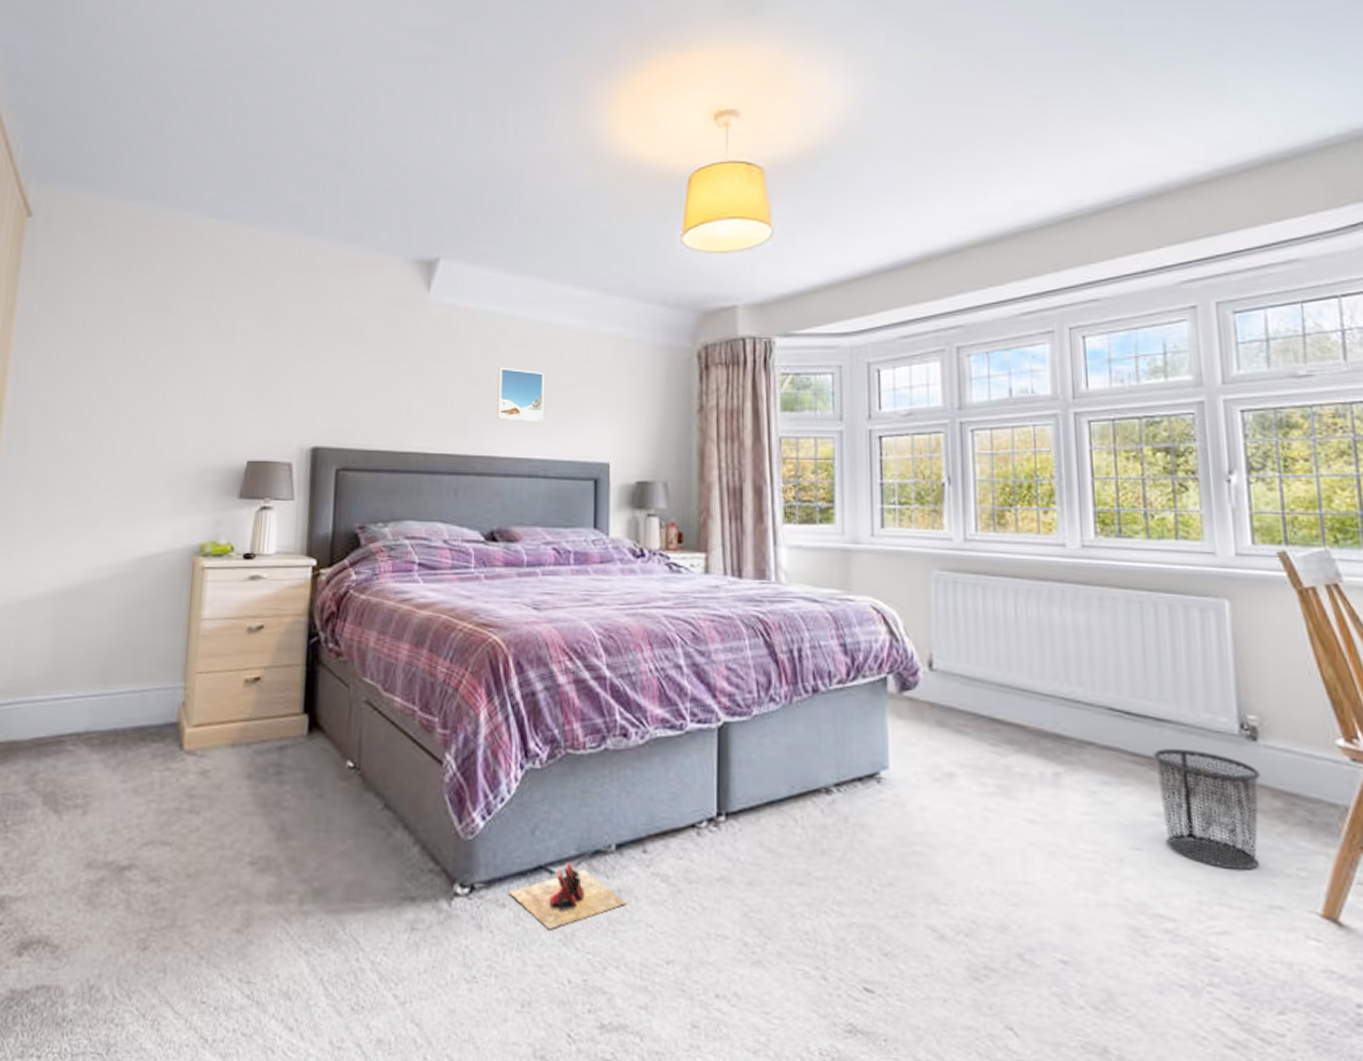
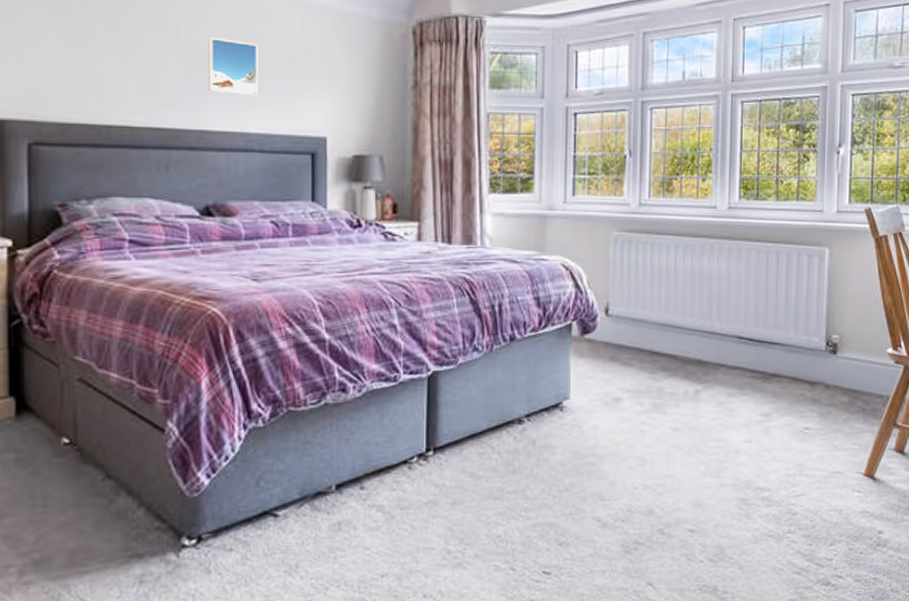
slippers: present [509,863,627,930] -> none [235,506,346,565]
waste bin: present [1153,749,1262,870] -> none [766,364,837,449]

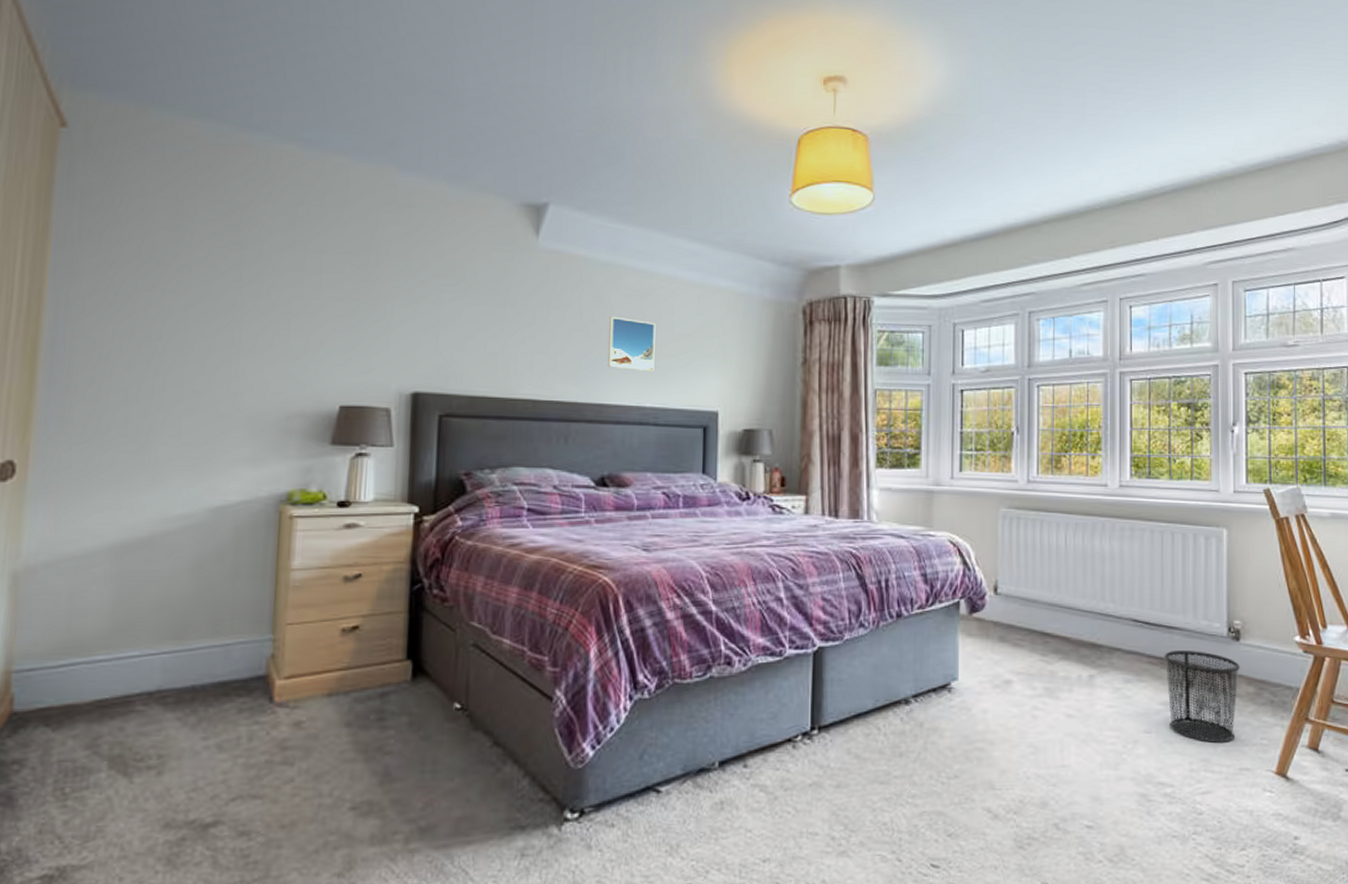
waste bin: none [766,364,837,449] -> present [1164,651,1241,743]

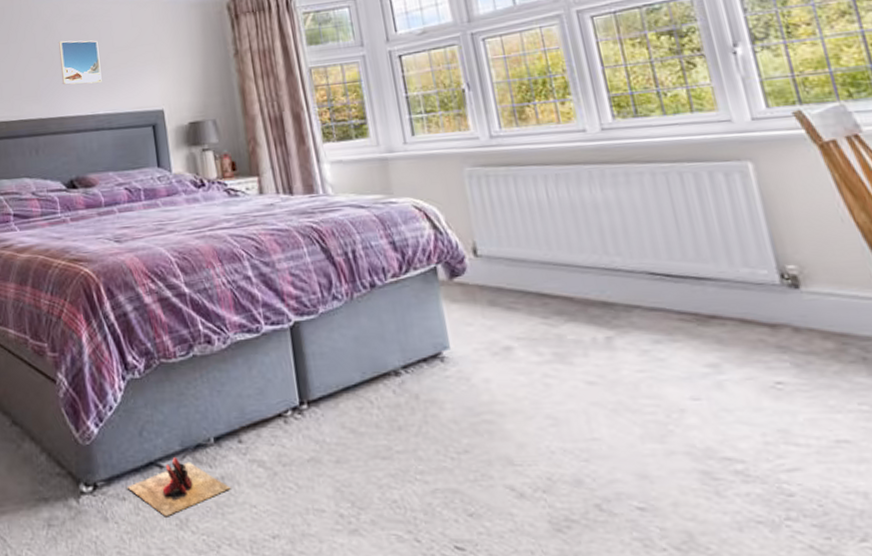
slippers: none [617,782,729,844] -> present [127,457,231,517]
waste bin: present [1164,651,1241,743] -> none [698,303,819,410]

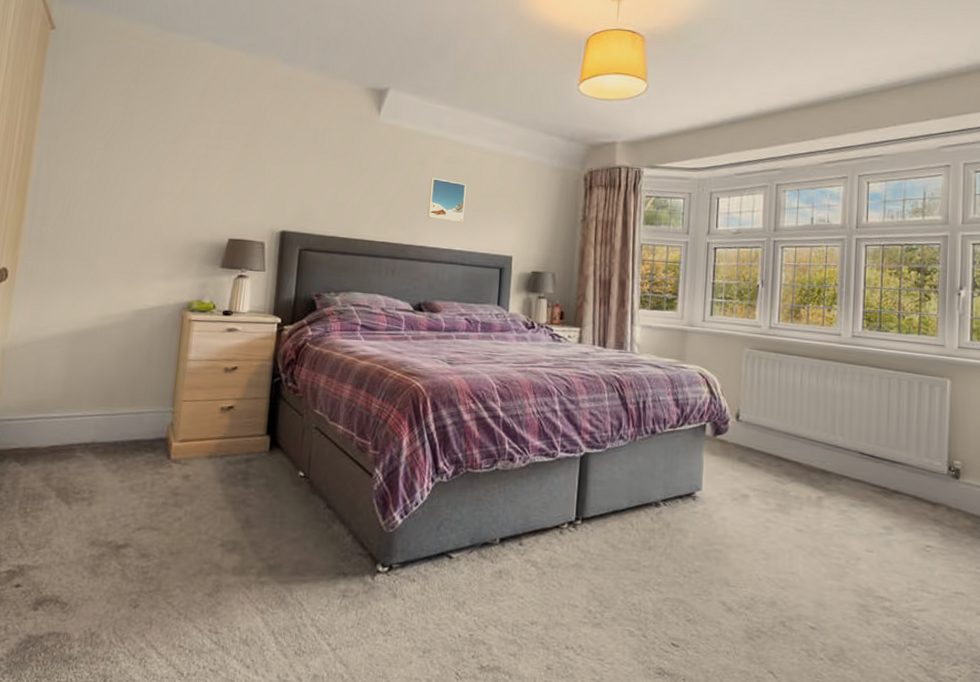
slippers: present [127,457,231,517] -> none [418,551,506,599]

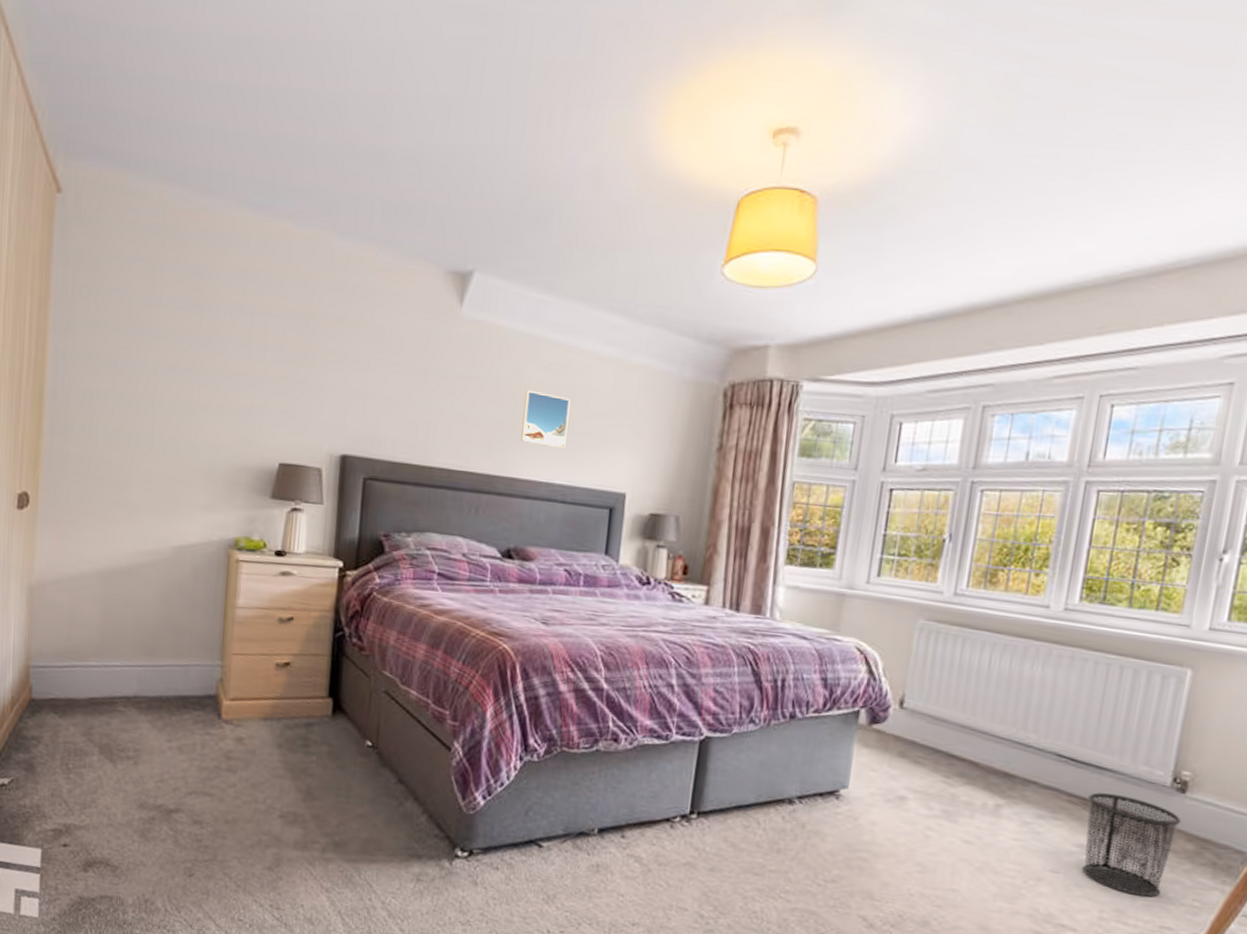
waste bin: none [887,482,960,568] -> present [1082,792,1182,897]

